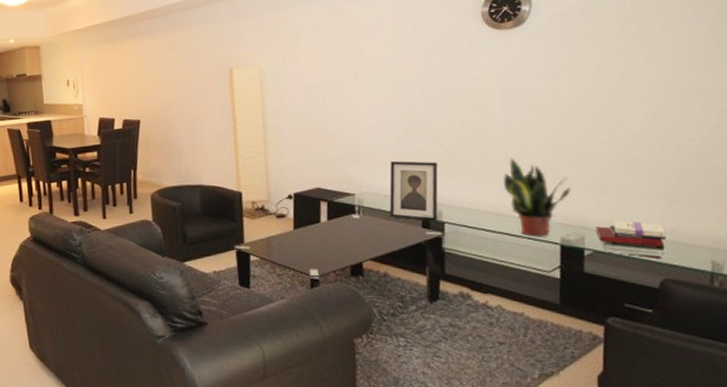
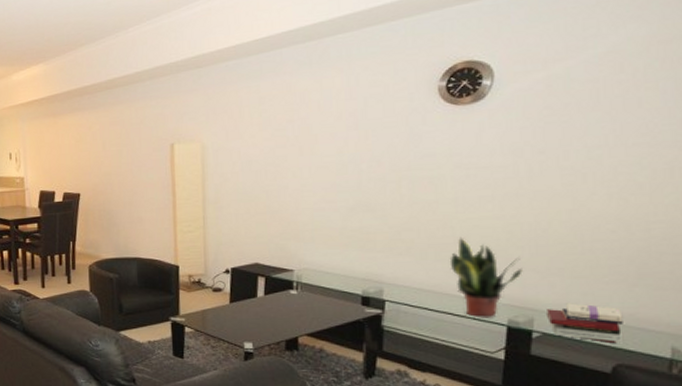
picture frame: present [389,161,439,221] -> none [328,238,383,299]

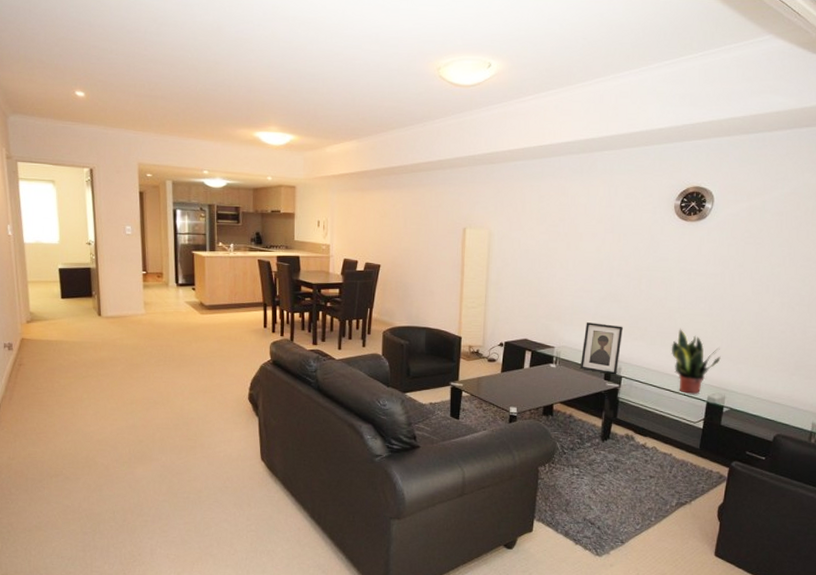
picture frame: none [328,238,383,299] -> present [579,322,624,375]
books: present [545,303,624,344] -> none [733,385,784,419]

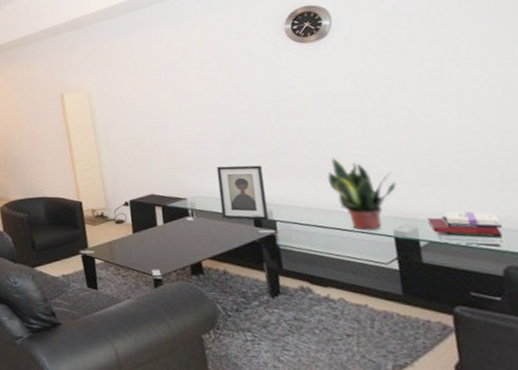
books: none [733,385,784,419] -> present [427,210,508,247]

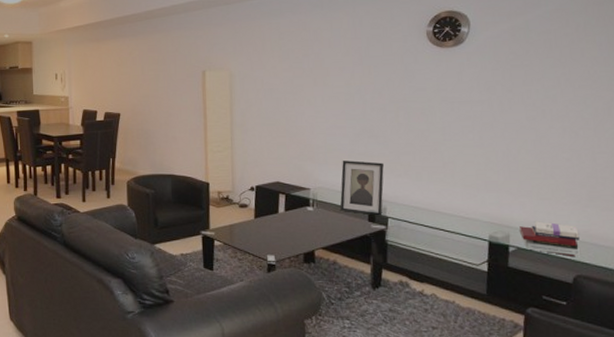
potted plant: present [326,157,397,233] -> none [440,161,499,236]

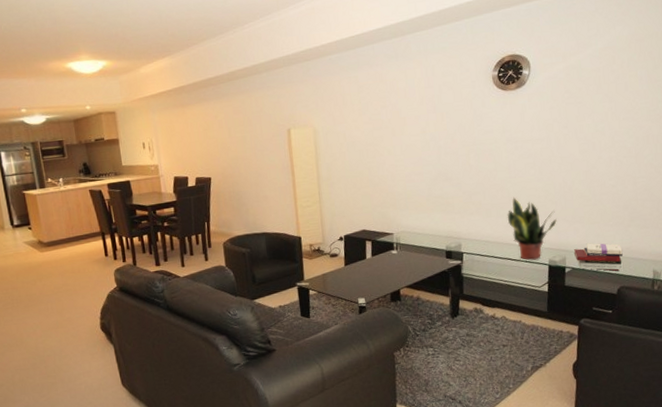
picture frame: present [340,160,385,216] -> none [420,203,459,253]
potted plant: none [440,161,499,236] -> present [507,197,557,262]

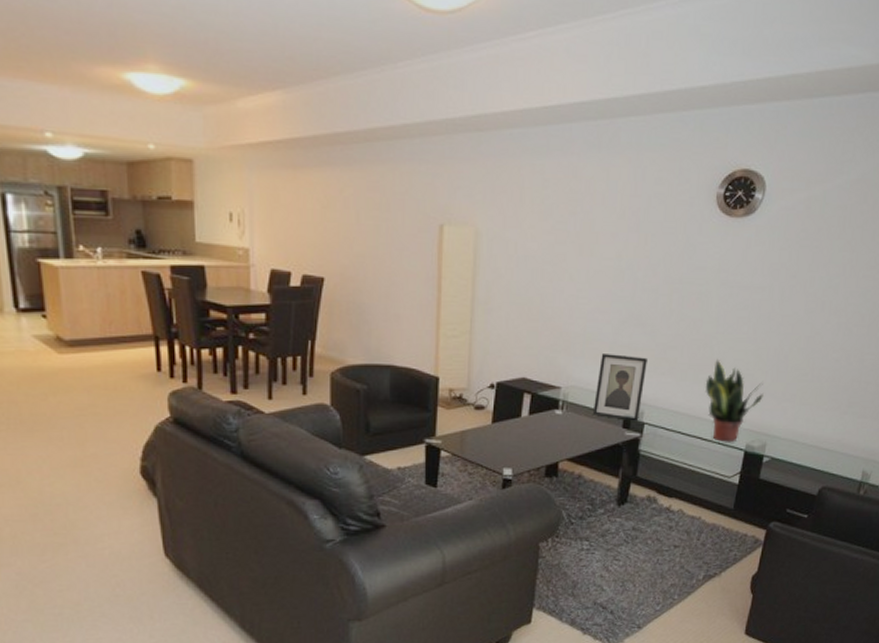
picture frame: none [420,203,459,253] -> present [592,354,649,421]
books: present [573,243,624,272] -> none [776,429,833,468]

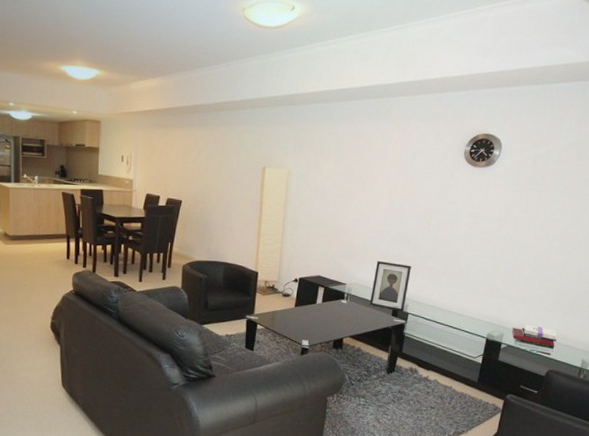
potted plant: present [704,358,764,444] -> none [455,268,501,333]
books: none [776,429,833,468] -> present [511,324,557,355]

